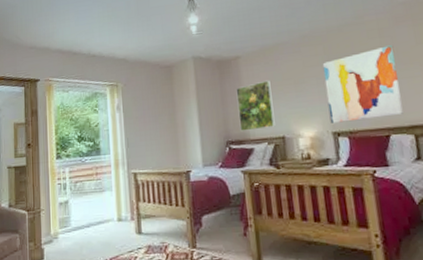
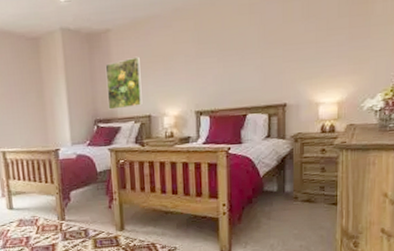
wall art: present [322,45,403,123] -> none [192,22,262,102]

